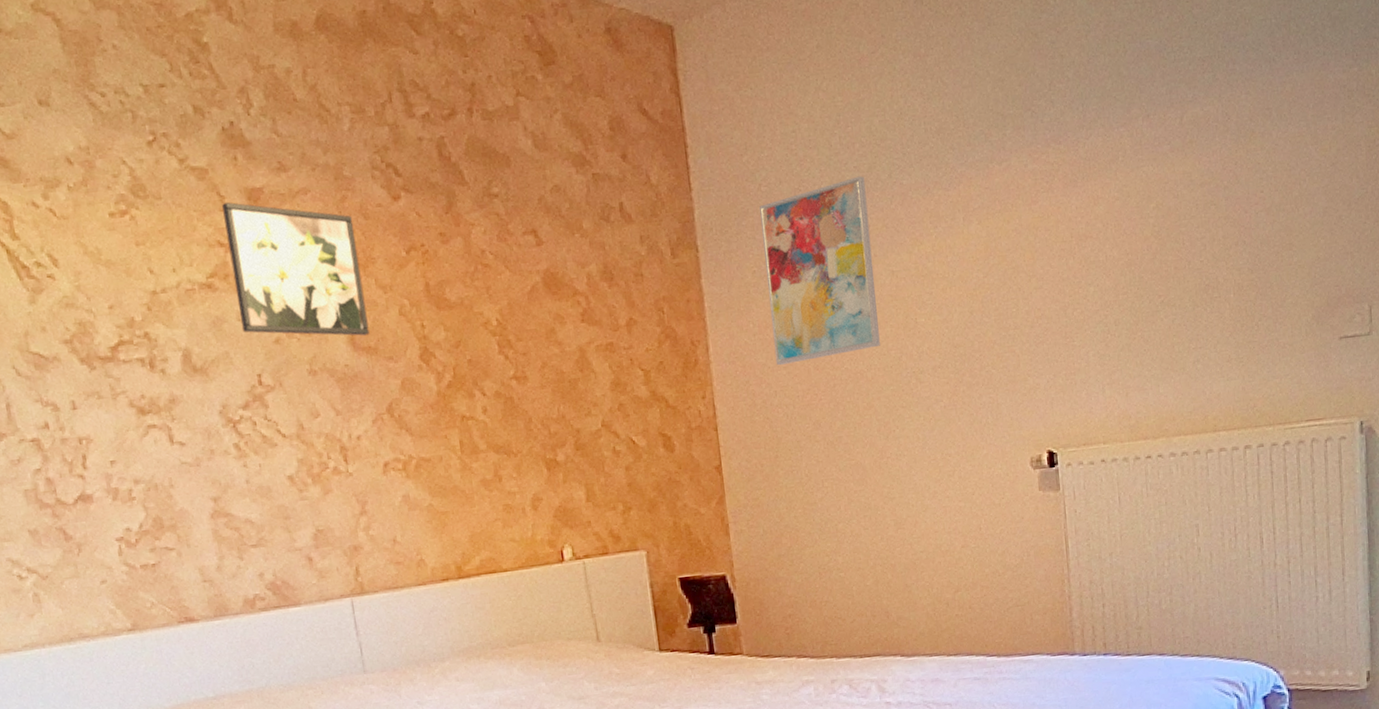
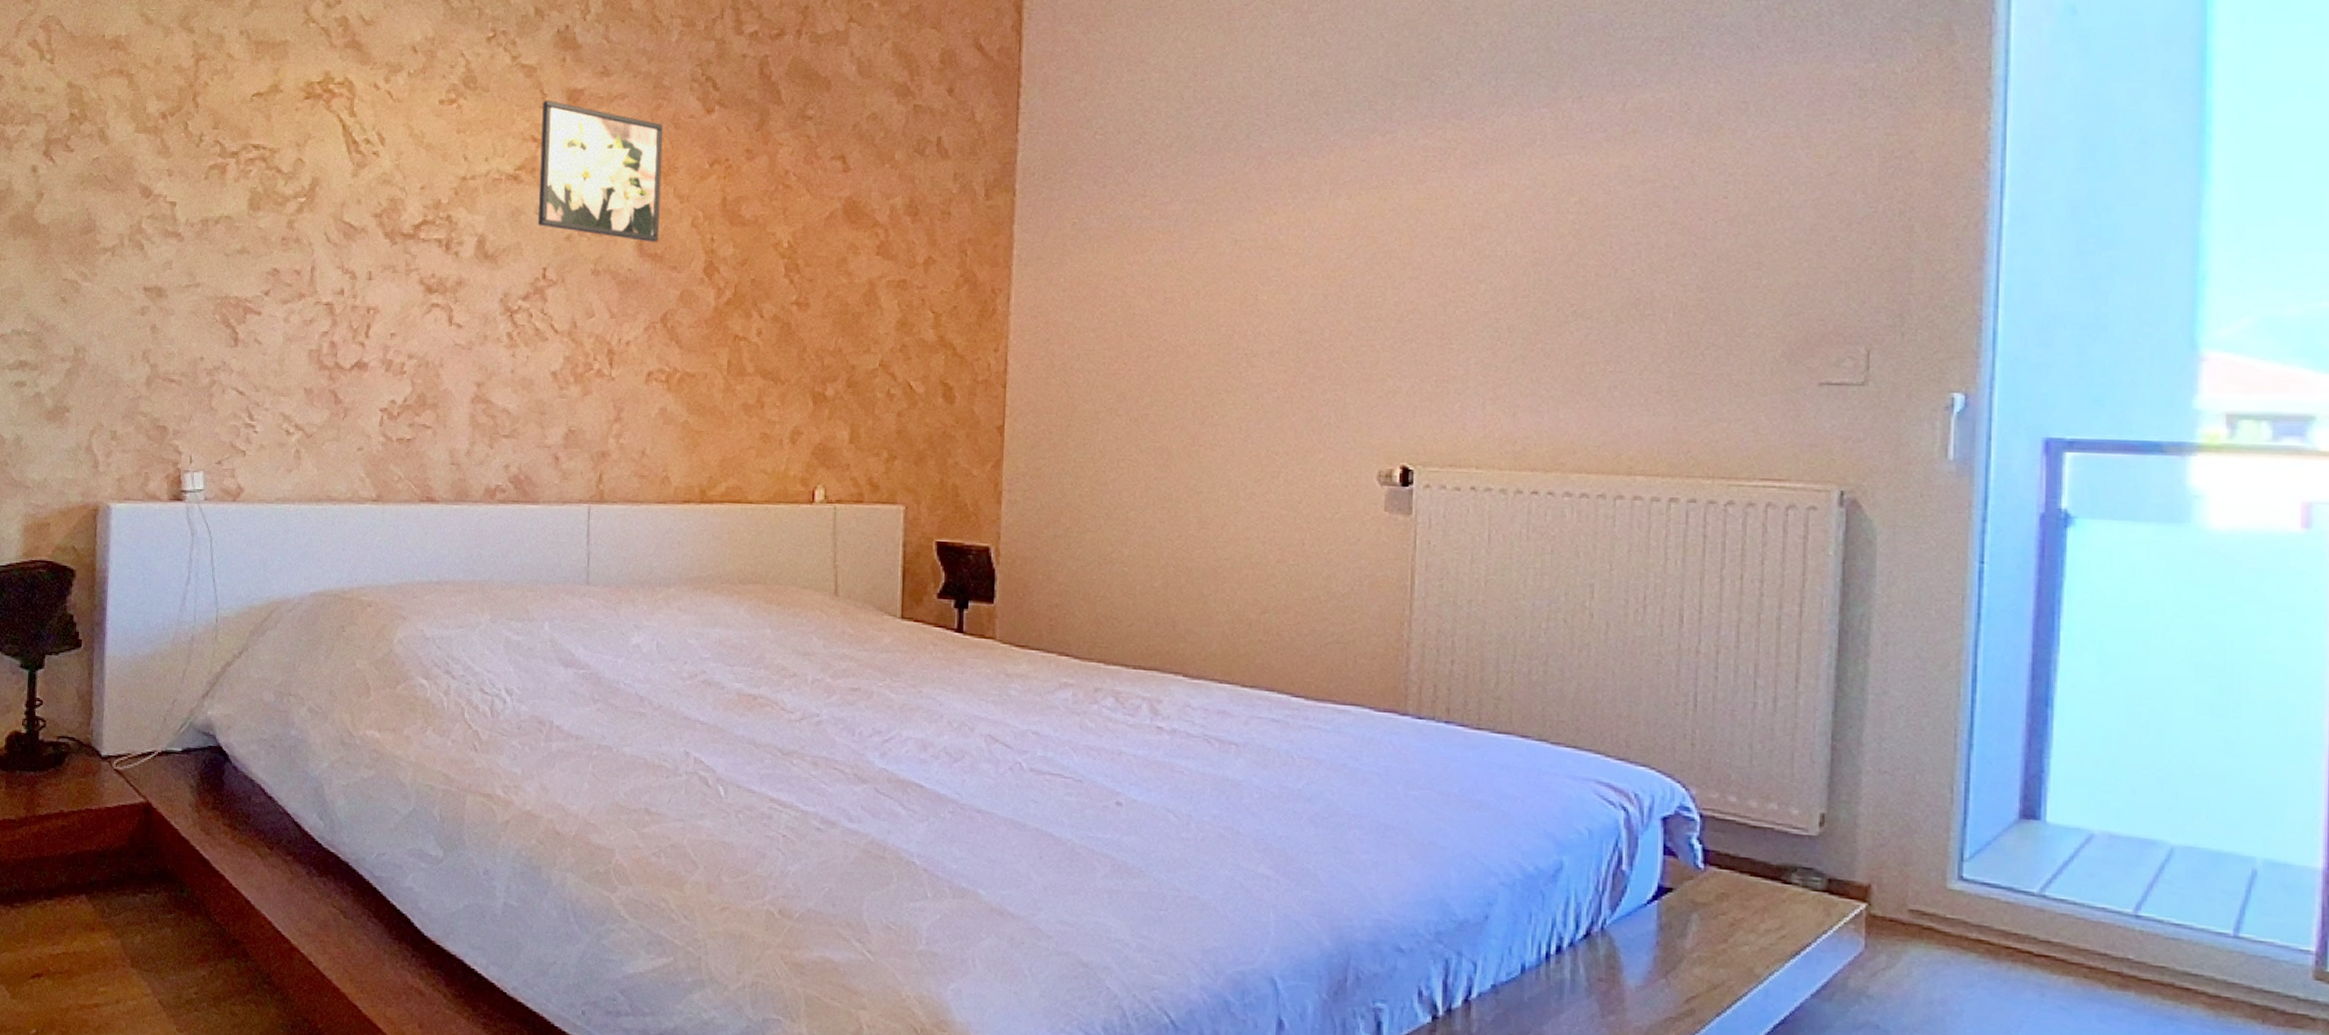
wall art: present [759,176,880,366] -> none [1084,134,1217,327]

